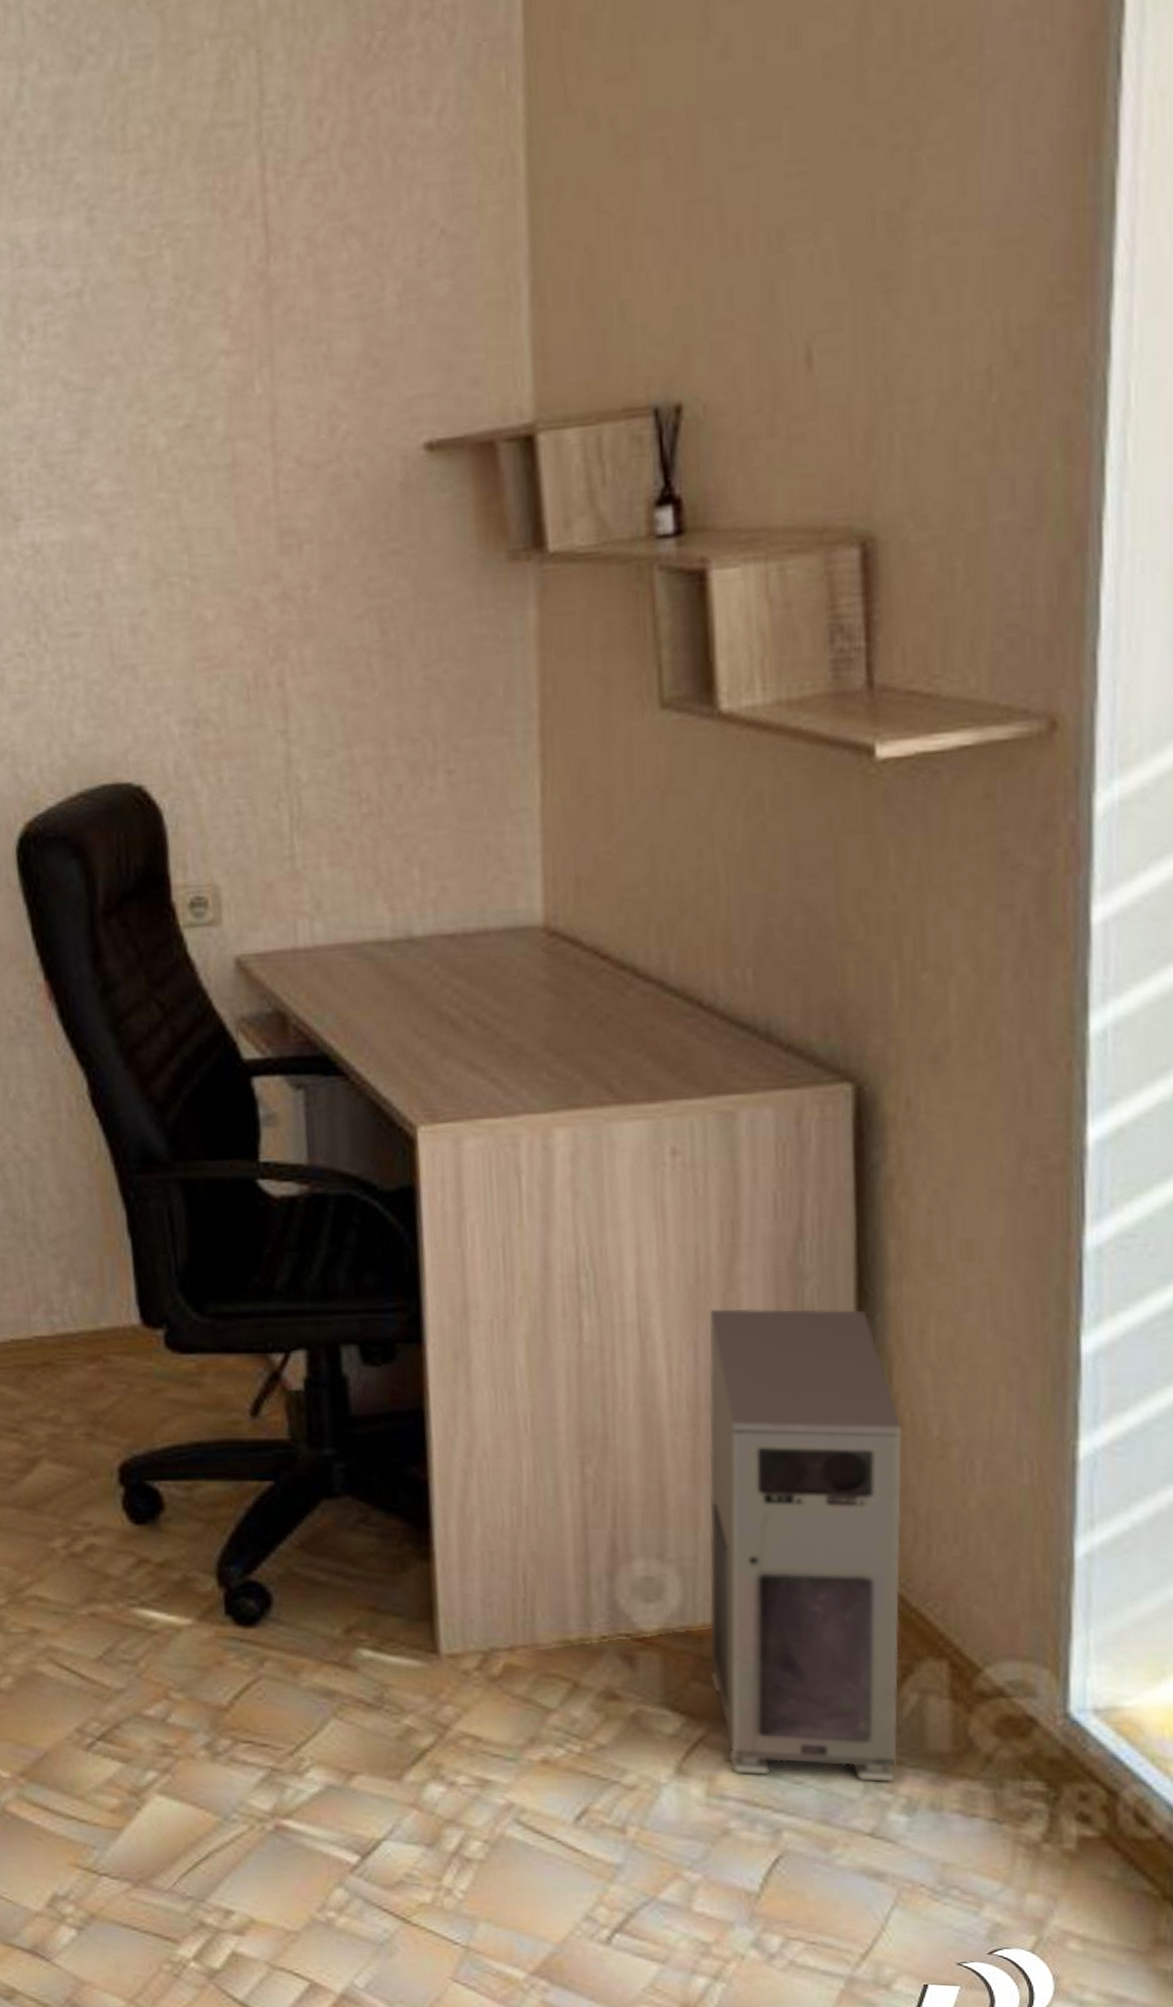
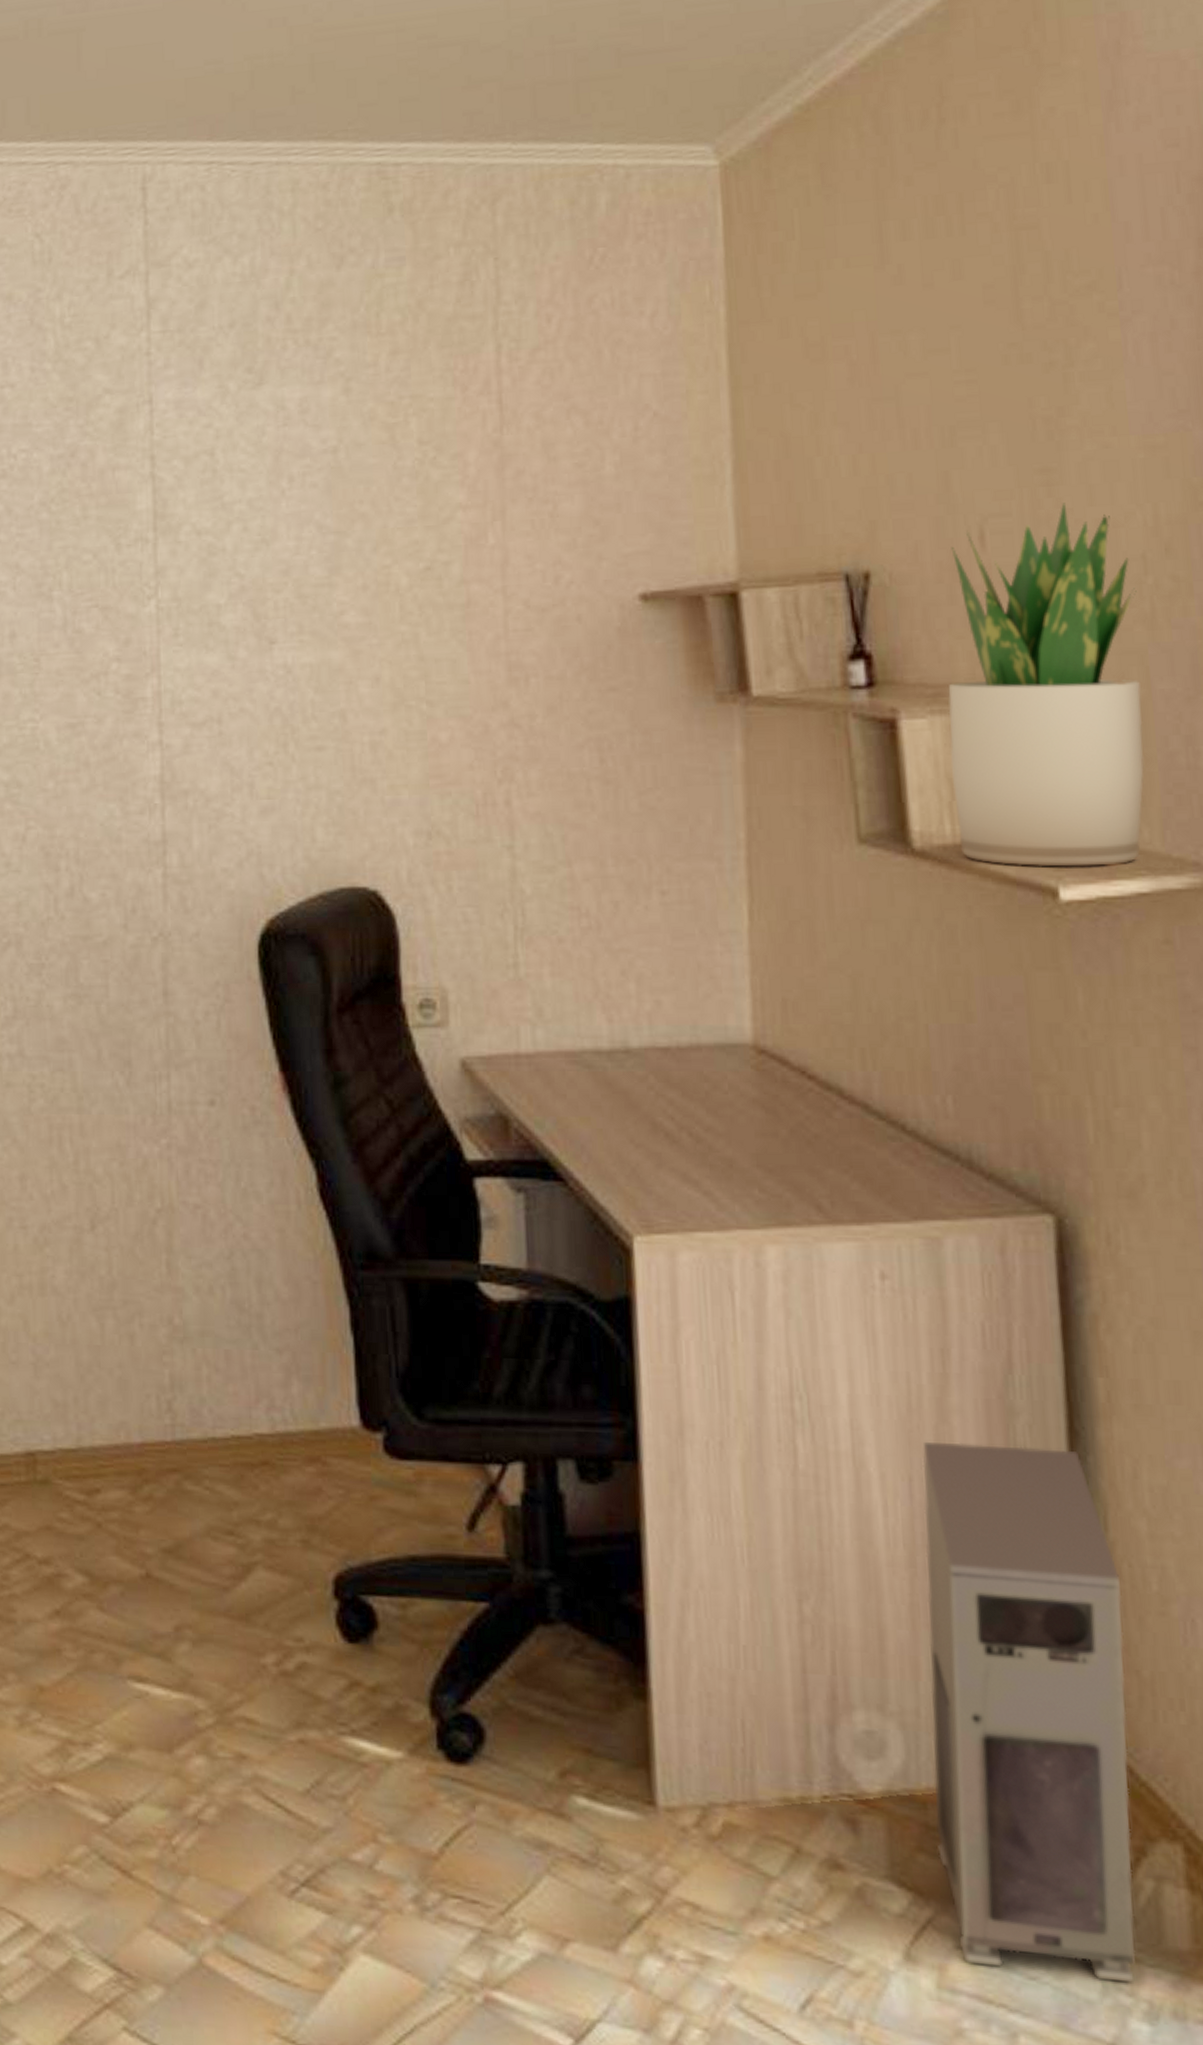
planter: none [763,312,979,724] -> present [948,503,1145,867]

